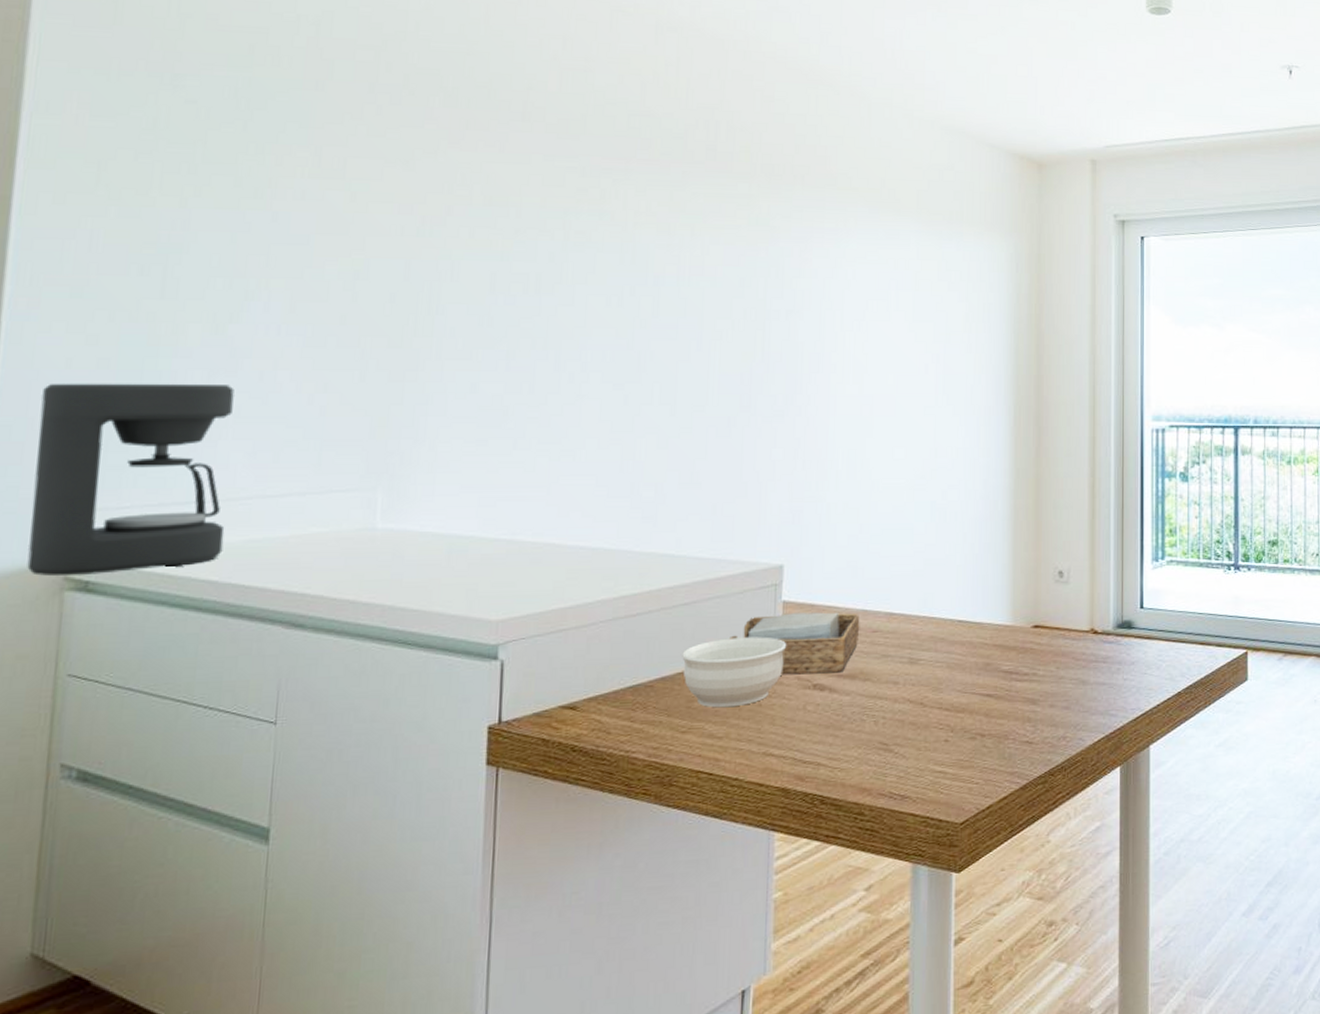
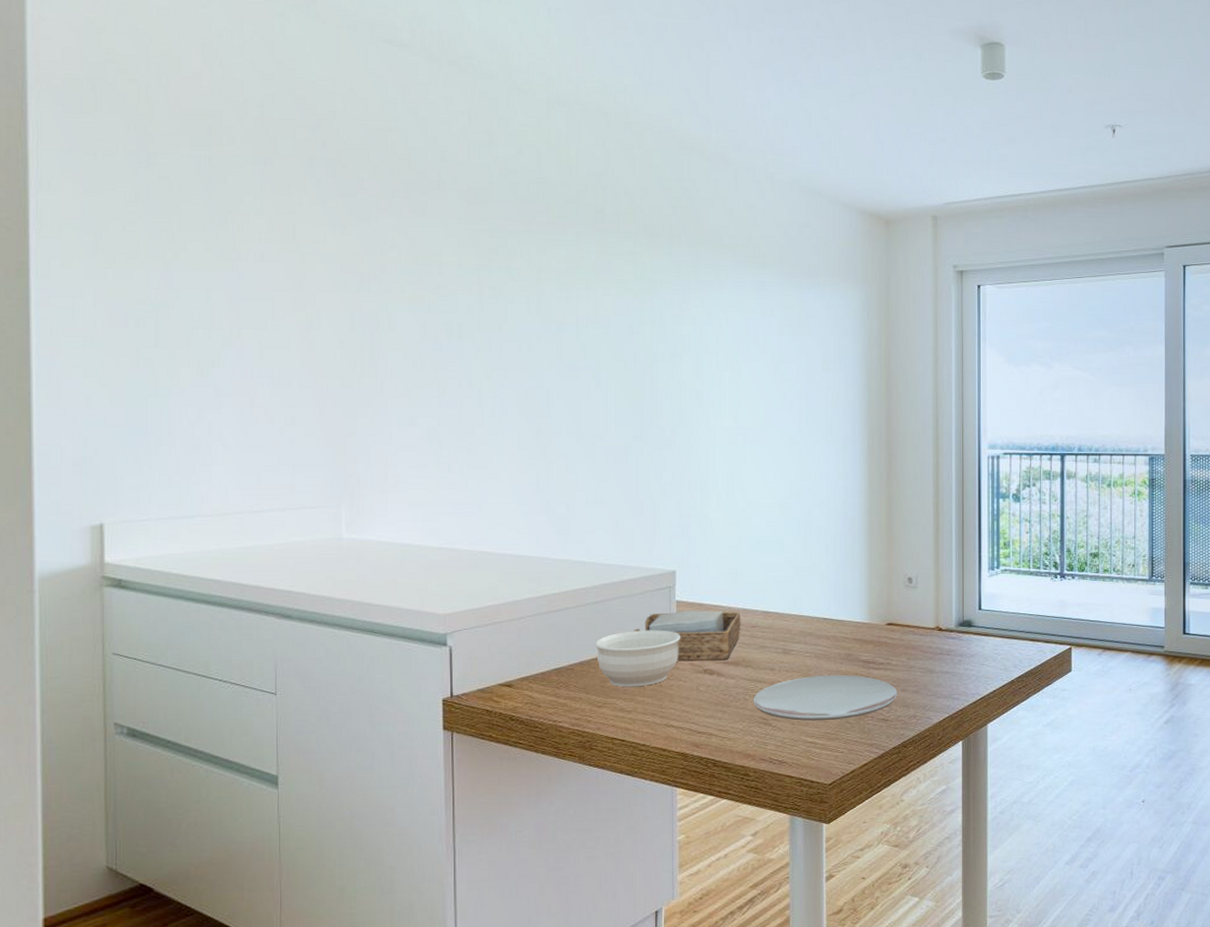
coffee maker: present [27,383,234,577] -> none [70,418,223,576]
plate: none [871,688,1044,746] -> present [753,675,897,722]

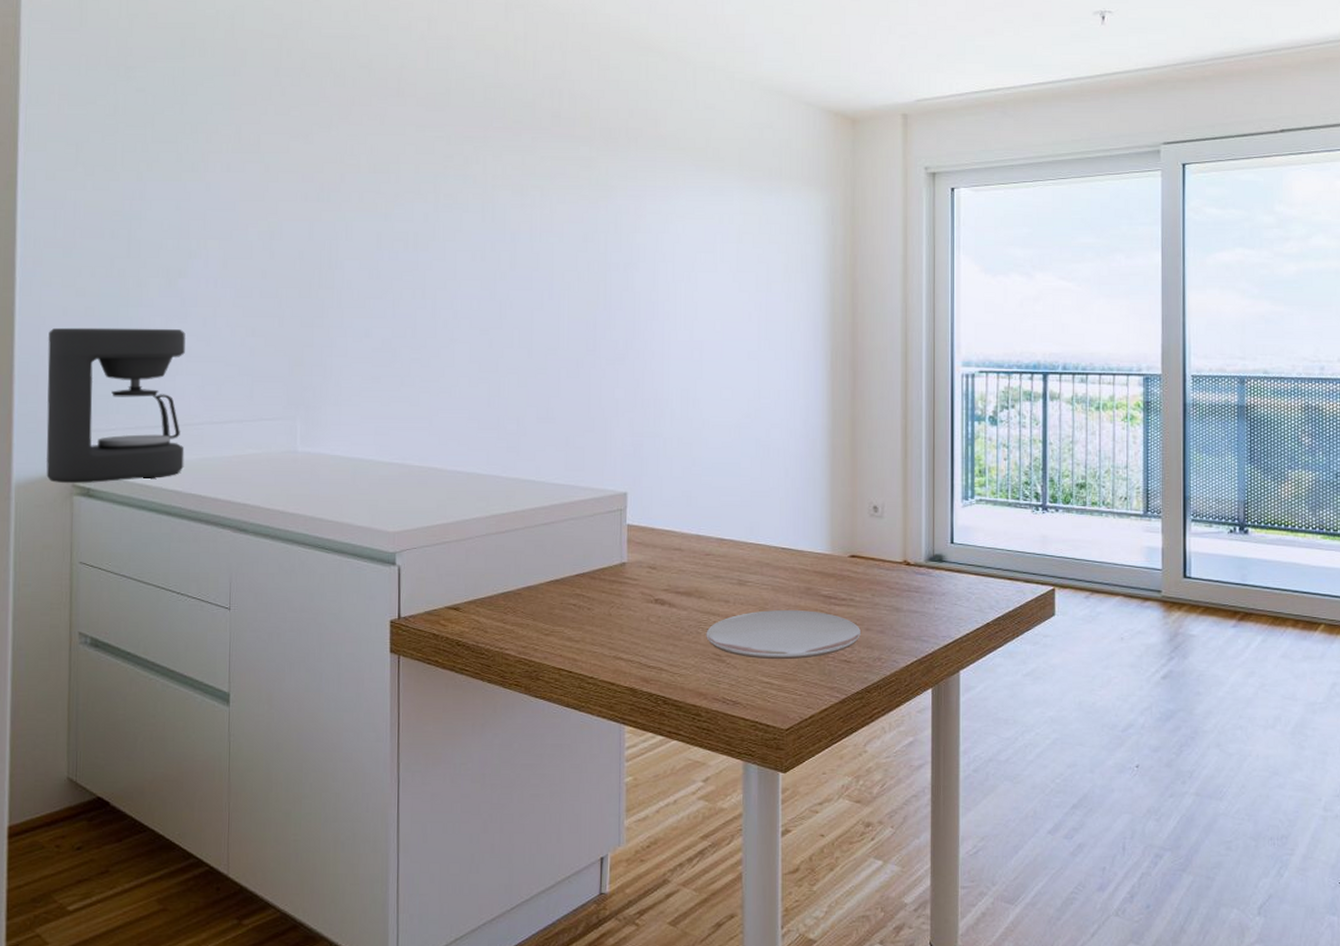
coffee maker: none [70,418,223,576] -> present [46,327,185,484]
bowl: present [595,630,681,688] -> none [544,555,632,615]
napkin holder: present [634,610,741,661] -> none [583,535,695,590]

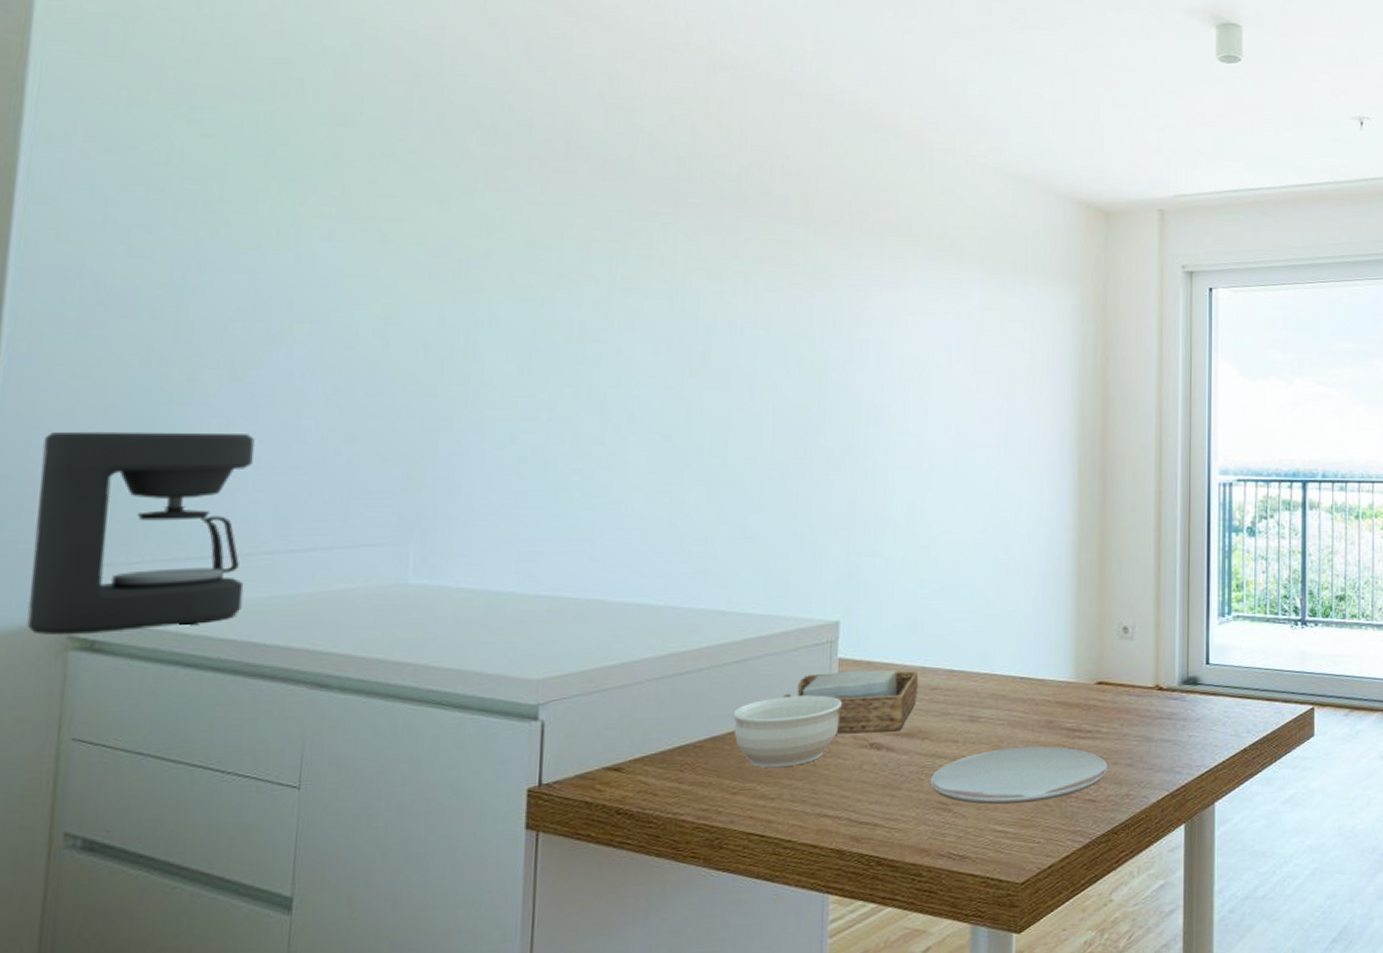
bowl: none [544,555,632,615] -> present [733,695,843,768]
napkin holder: none [583,535,695,590] -> present [783,669,919,734]

